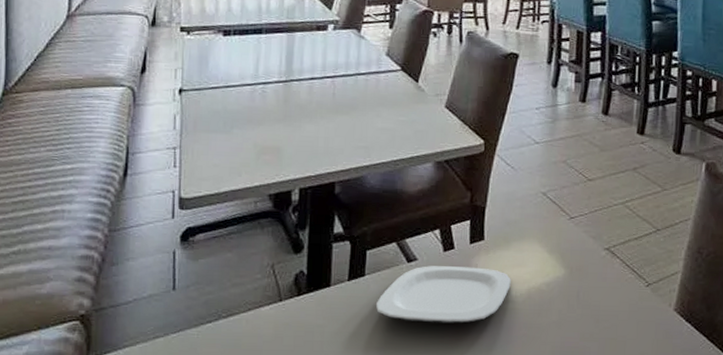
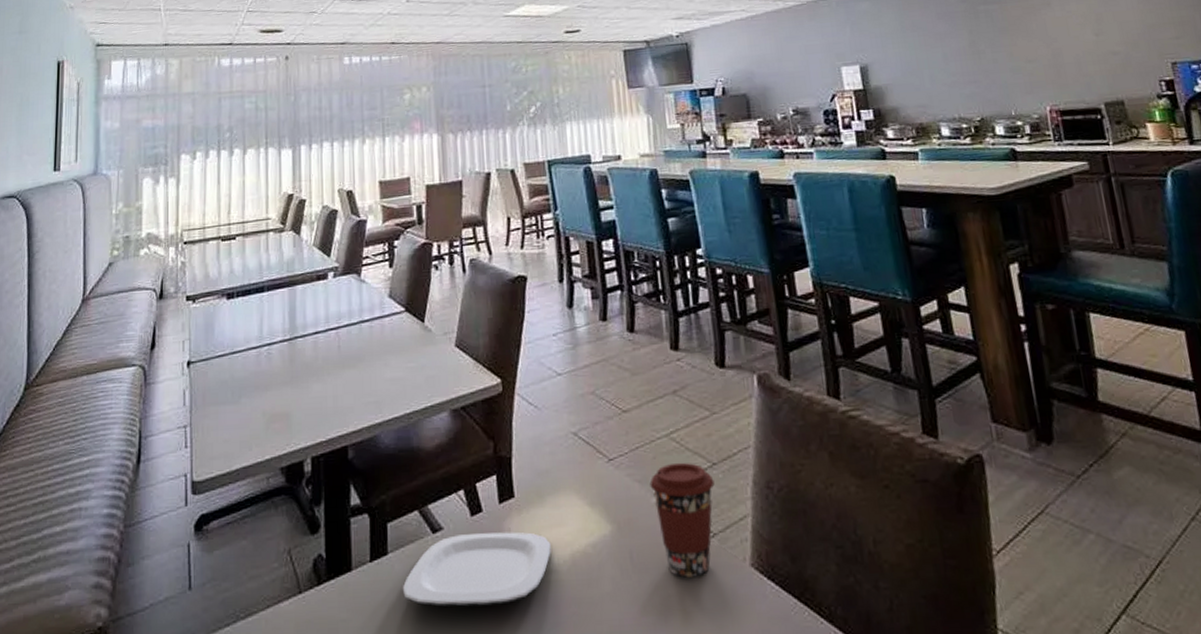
coffee cup: none [602,225,656,315] -> present [649,462,715,578]

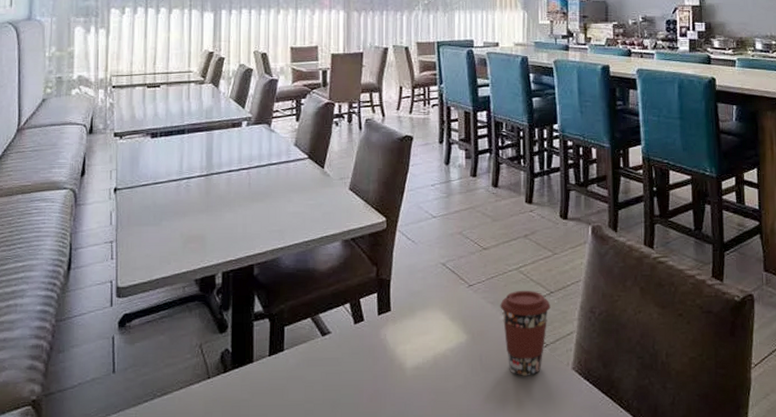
plate: present [402,531,551,607] -> none [294,337,418,392]

